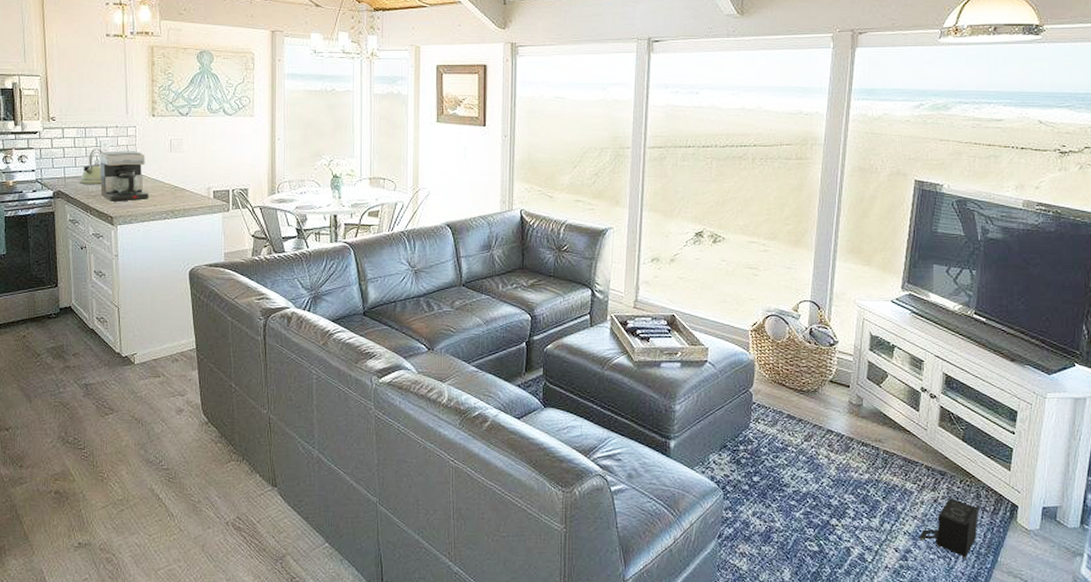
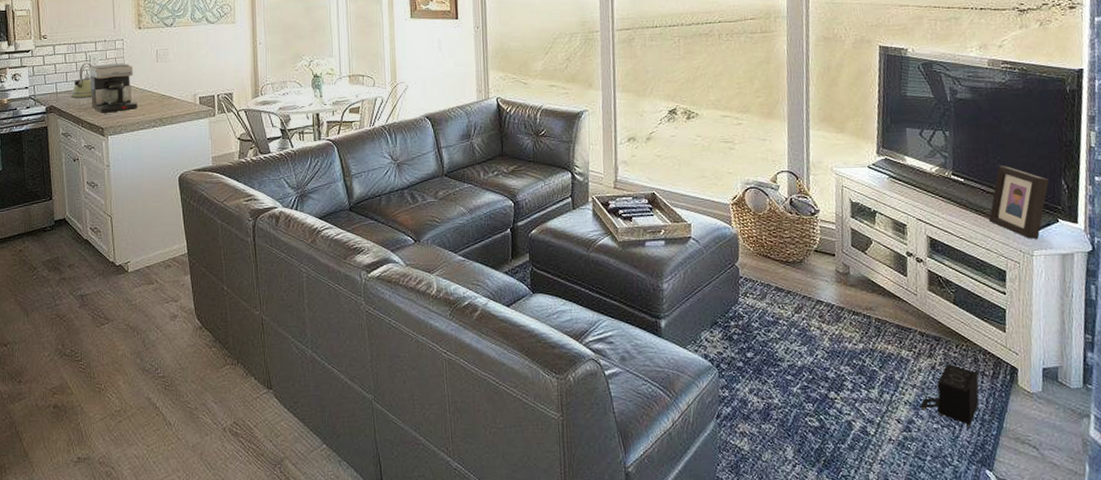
picture frame: none [1007,307,1070,383] -> present [989,165,1049,240]

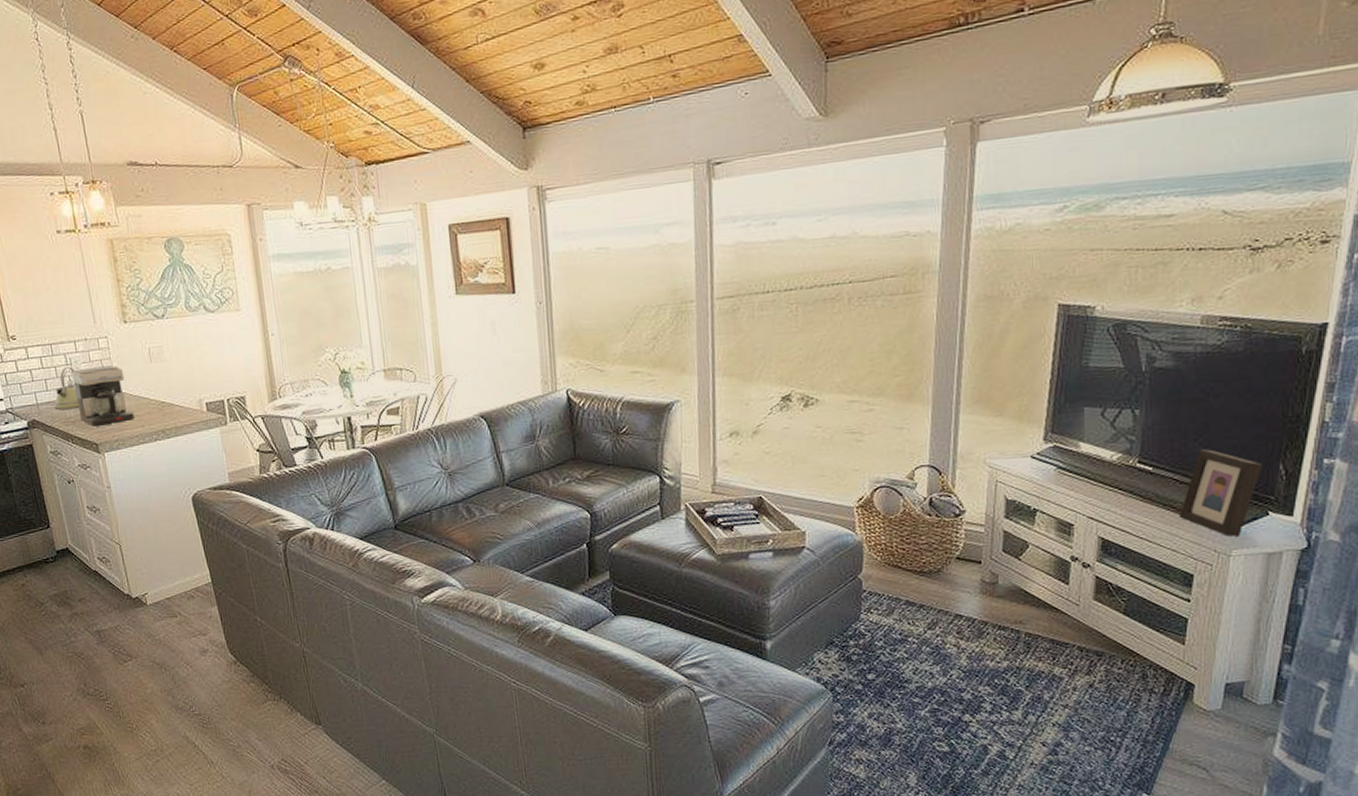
subwoofer: present [919,363,979,427] -> none [1070,680,1146,749]

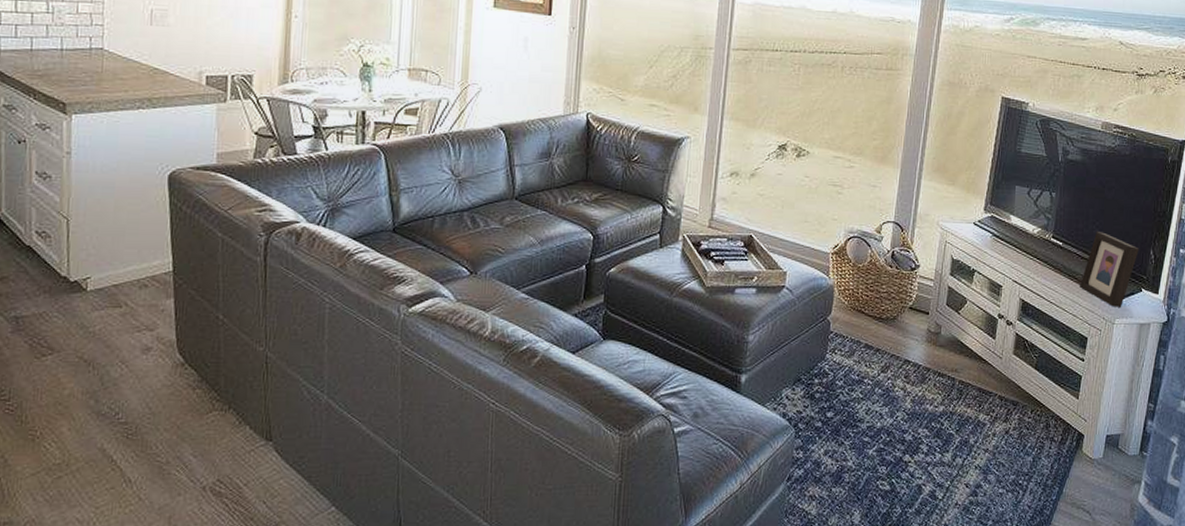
kettle: present [54,366,79,410] -> none [21,15,55,61]
coffee maker: present [72,365,134,426] -> none [50,19,118,84]

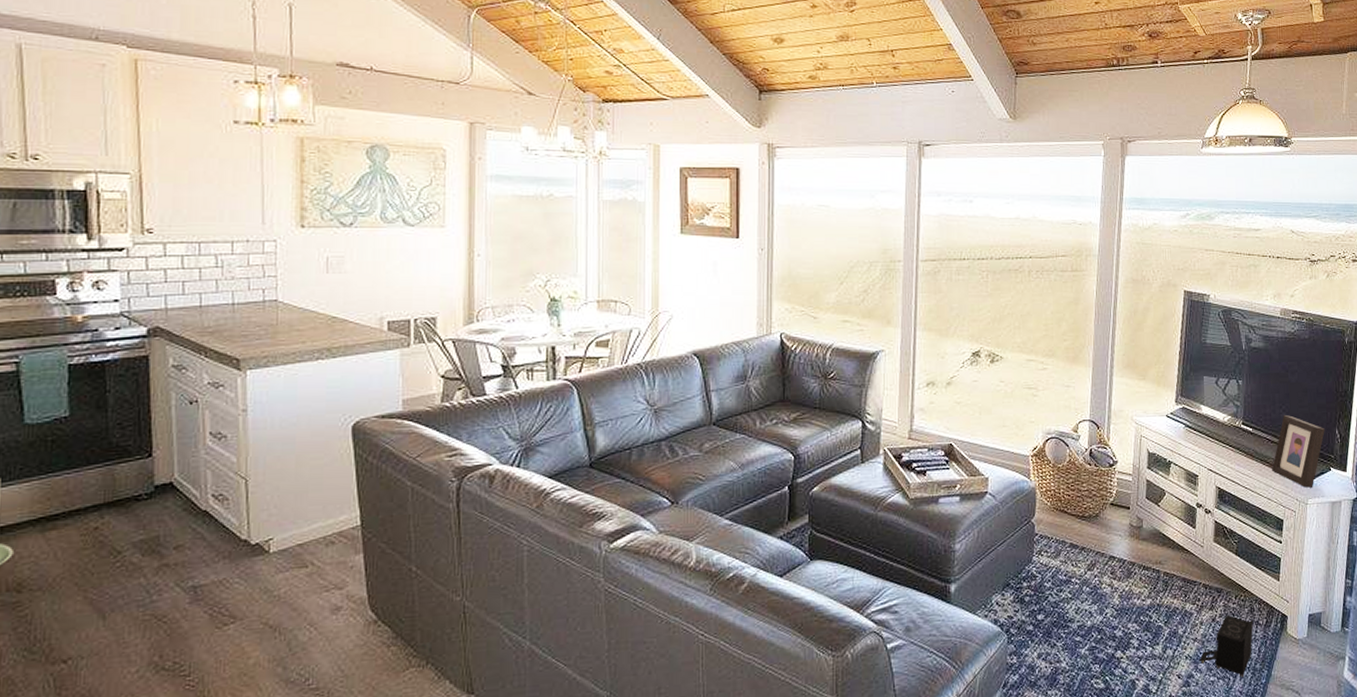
subwoofer: none [989,428,1048,492] -> present [1199,614,1254,677]

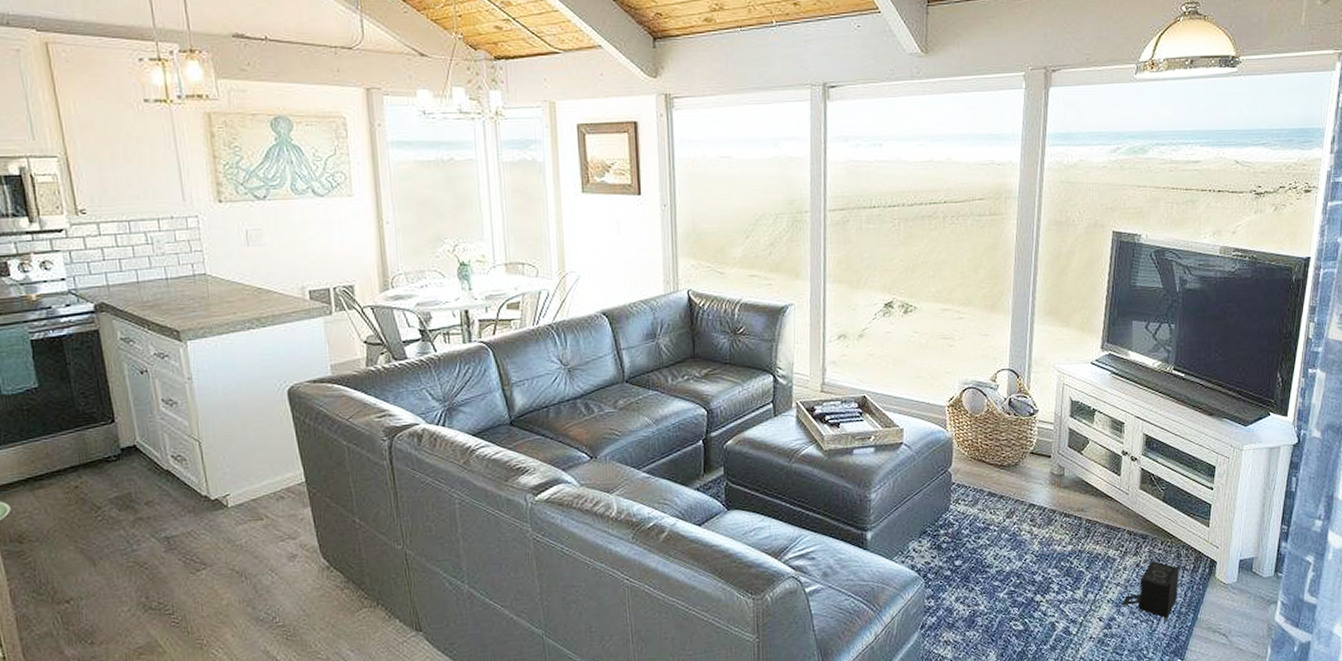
picture frame: present [1272,414,1325,489] -> none [1205,358,1265,434]

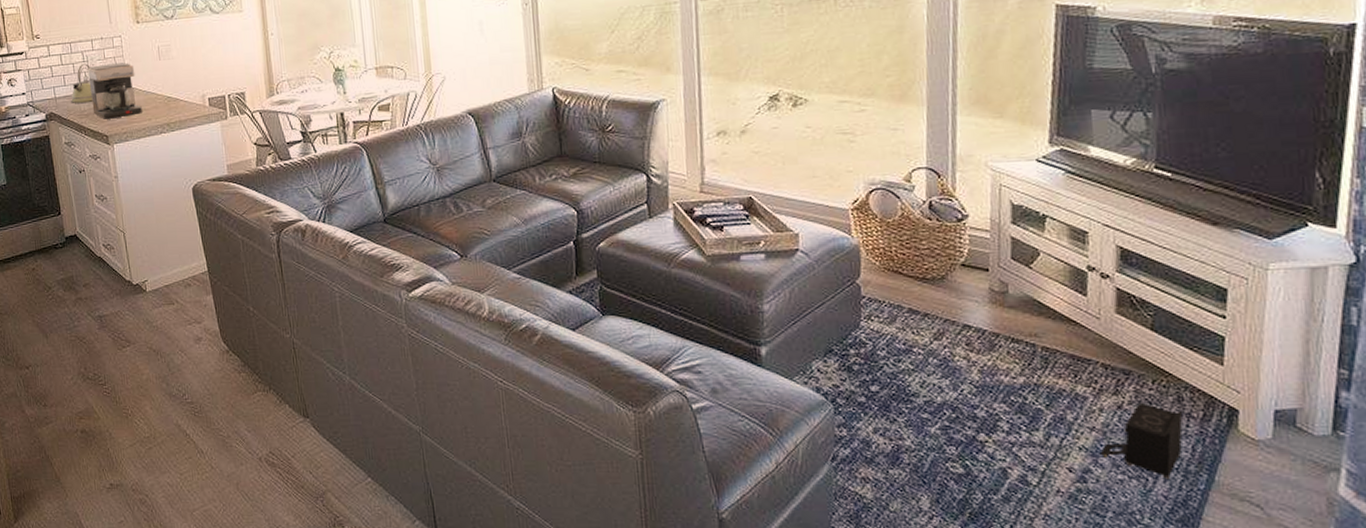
kettle: none [129,246,160,292] -> present [71,63,93,103]
coffee maker: none [153,247,225,312] -> present [88,62,142,119]

